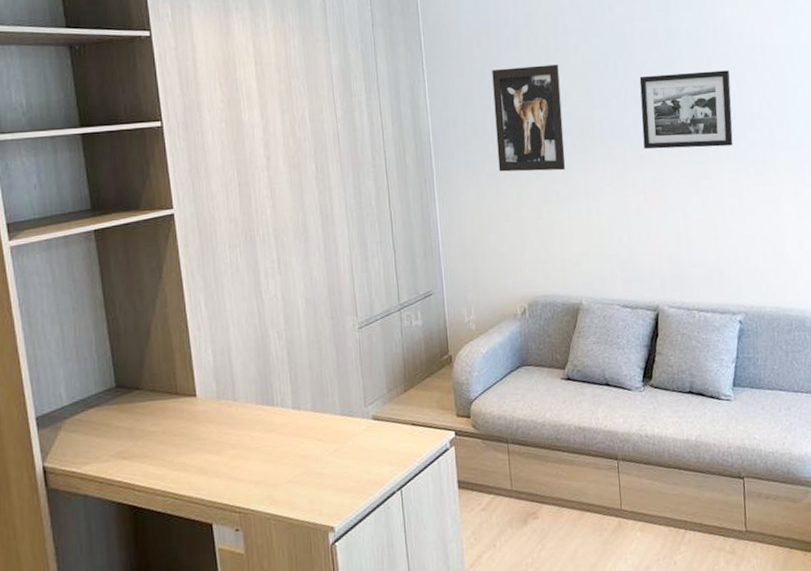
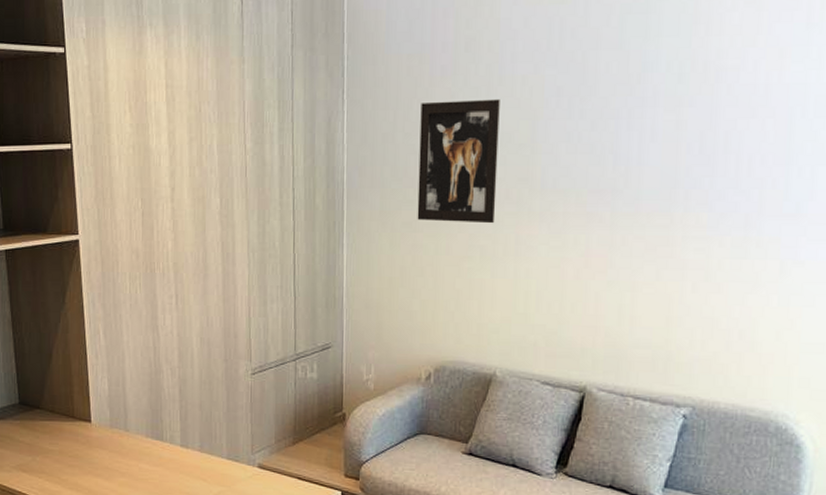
picture frame: present [639,70,733,150] -> none [593,115,717,208]

